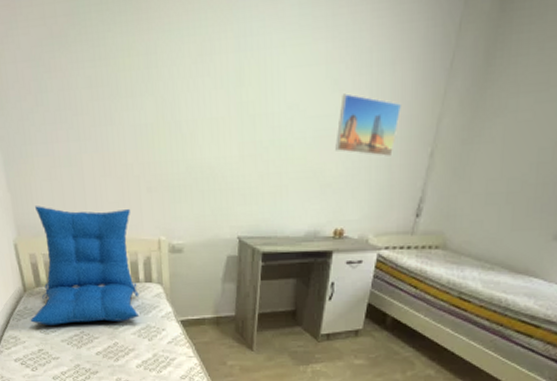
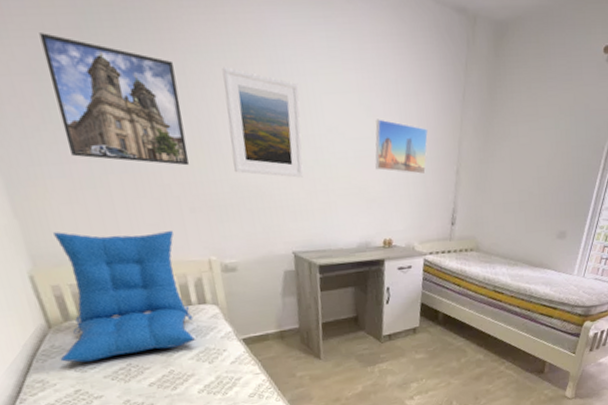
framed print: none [40,21,151,146] -> present [39,33,189,166]
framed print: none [190,43,264,159] -> present [222,66,304,178]

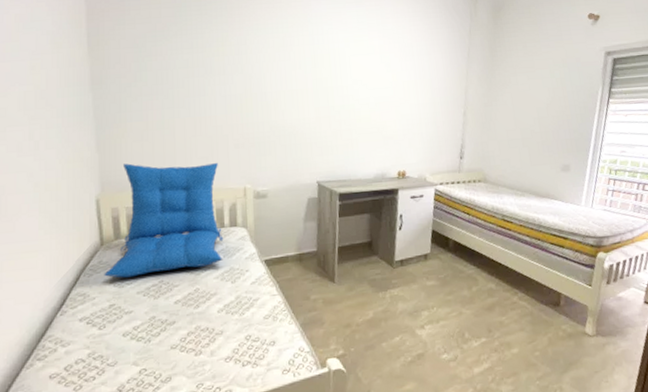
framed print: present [39,33,189,166] -> none [146,20,240,111]
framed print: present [222,66,304,178] -> none [274,38,333,120]
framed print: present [375,119,429,175] -> none [392,73,439,117]

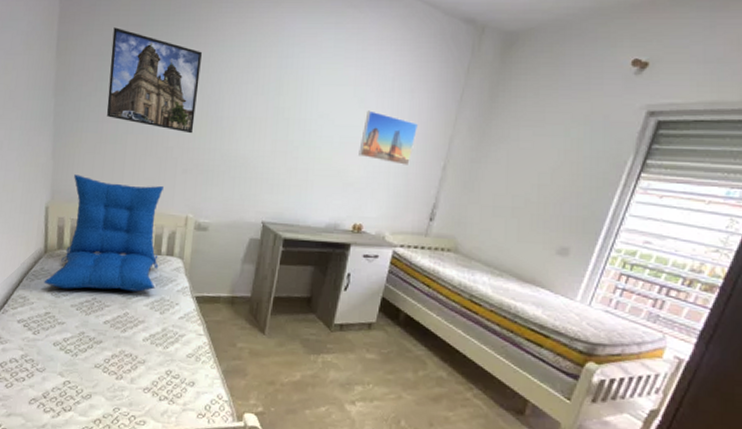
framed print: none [146,20,240,111] -> present [107,27,202,134]
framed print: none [392,73,439,117] -> present [359,110,419,167]

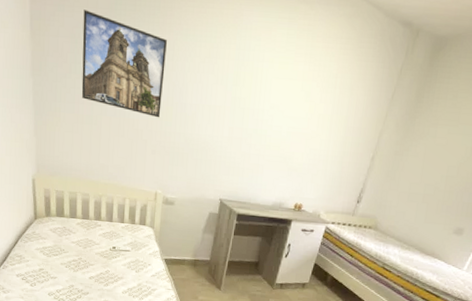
seat cushion: present [44,174,163,292] -> none [36,151,135,254]
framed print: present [359,110,419,167] -> none [302,104,355,156]

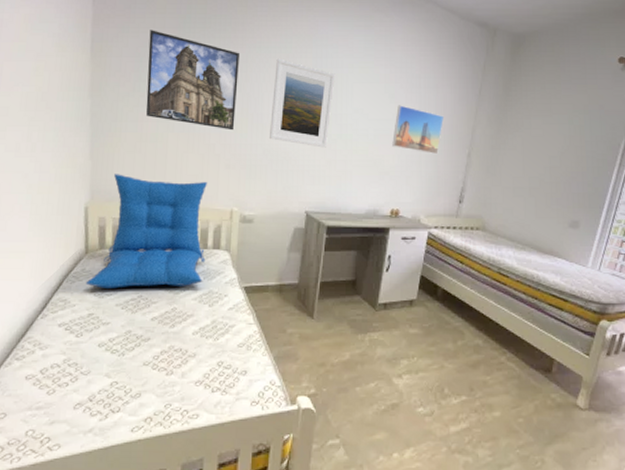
seat cushion: none [36,151,135,254] -> present [85,174,207,289]
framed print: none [192,48,256,141] -> present [270,58,335,148]
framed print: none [302,104,355,156] -> present [392,105,445,155]

